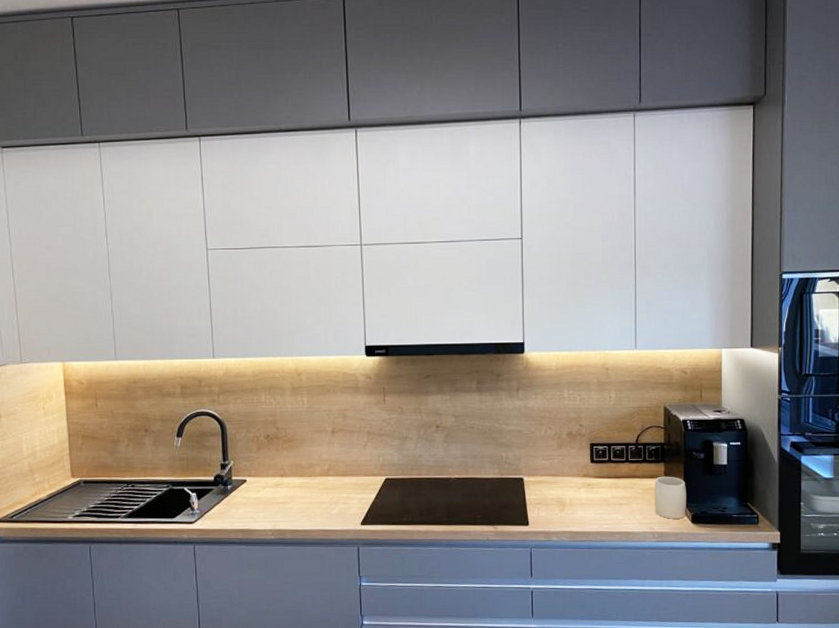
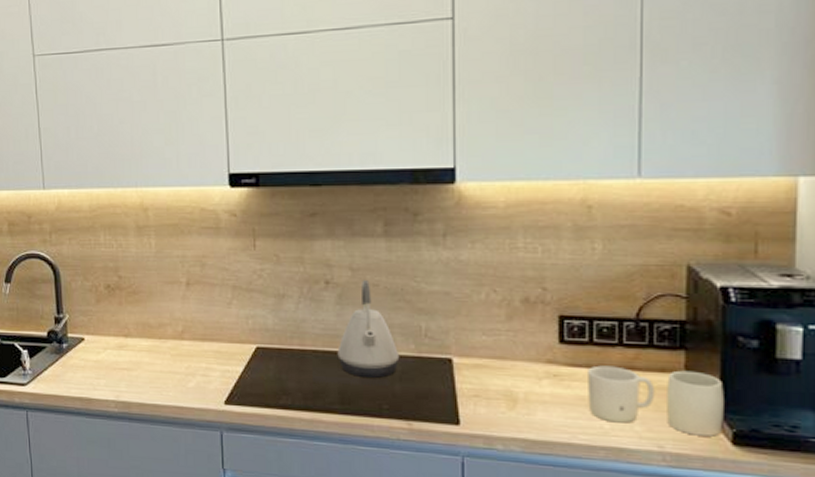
kettle: none [445,424,488,497] -> present [337,280,400,379]
mug: none [608,476,648,515] -> present [588,365,655,423]

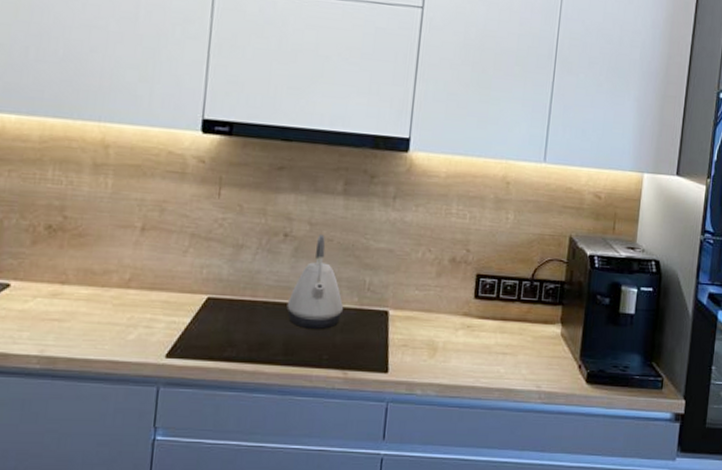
mug: present [588,365,655,423] -> none [490,318,539,368]
mug: present [665,370,724,437] -> none [544,322,585,377]

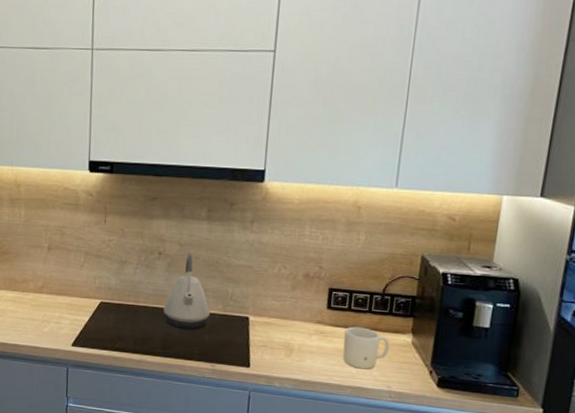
mug: none [490,318,539,368] -> present [342,326,390,370]

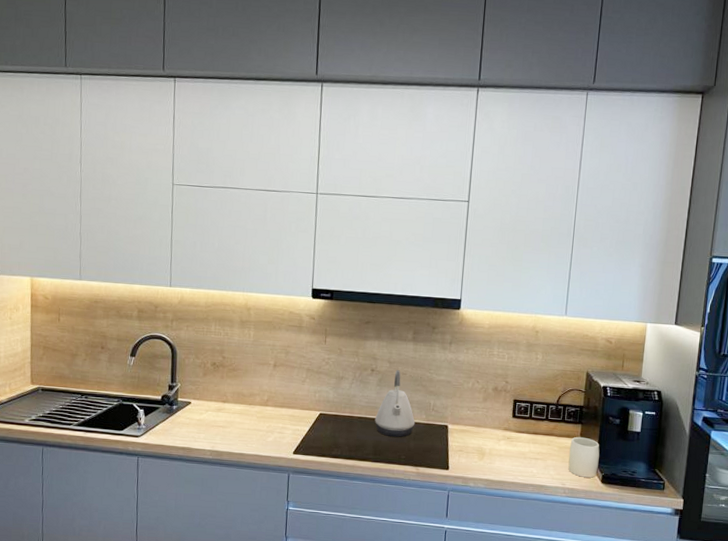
mug: present [342,326,390,370] -> none [525,432,564,469]
mug: none [395,332,436,381] -> present [568,436,600,478]

